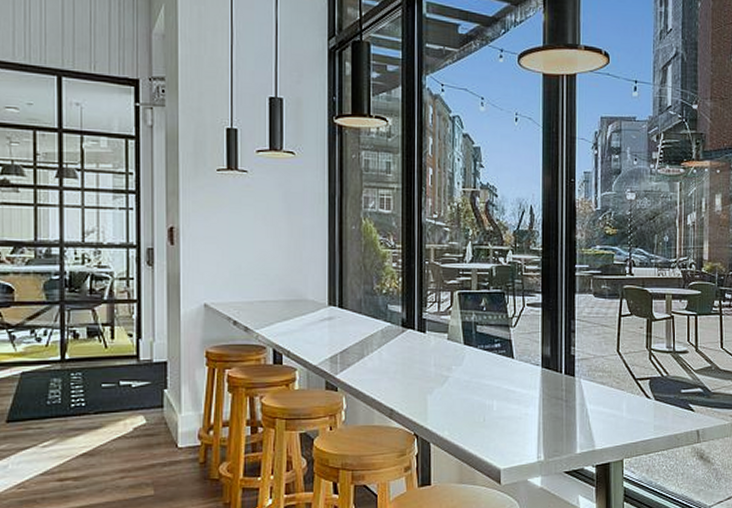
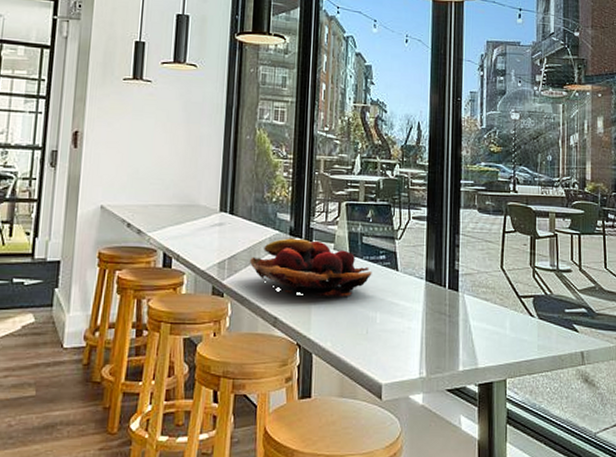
fruit basket: none [363,330,487,386] -> present [250,238,372,296]

